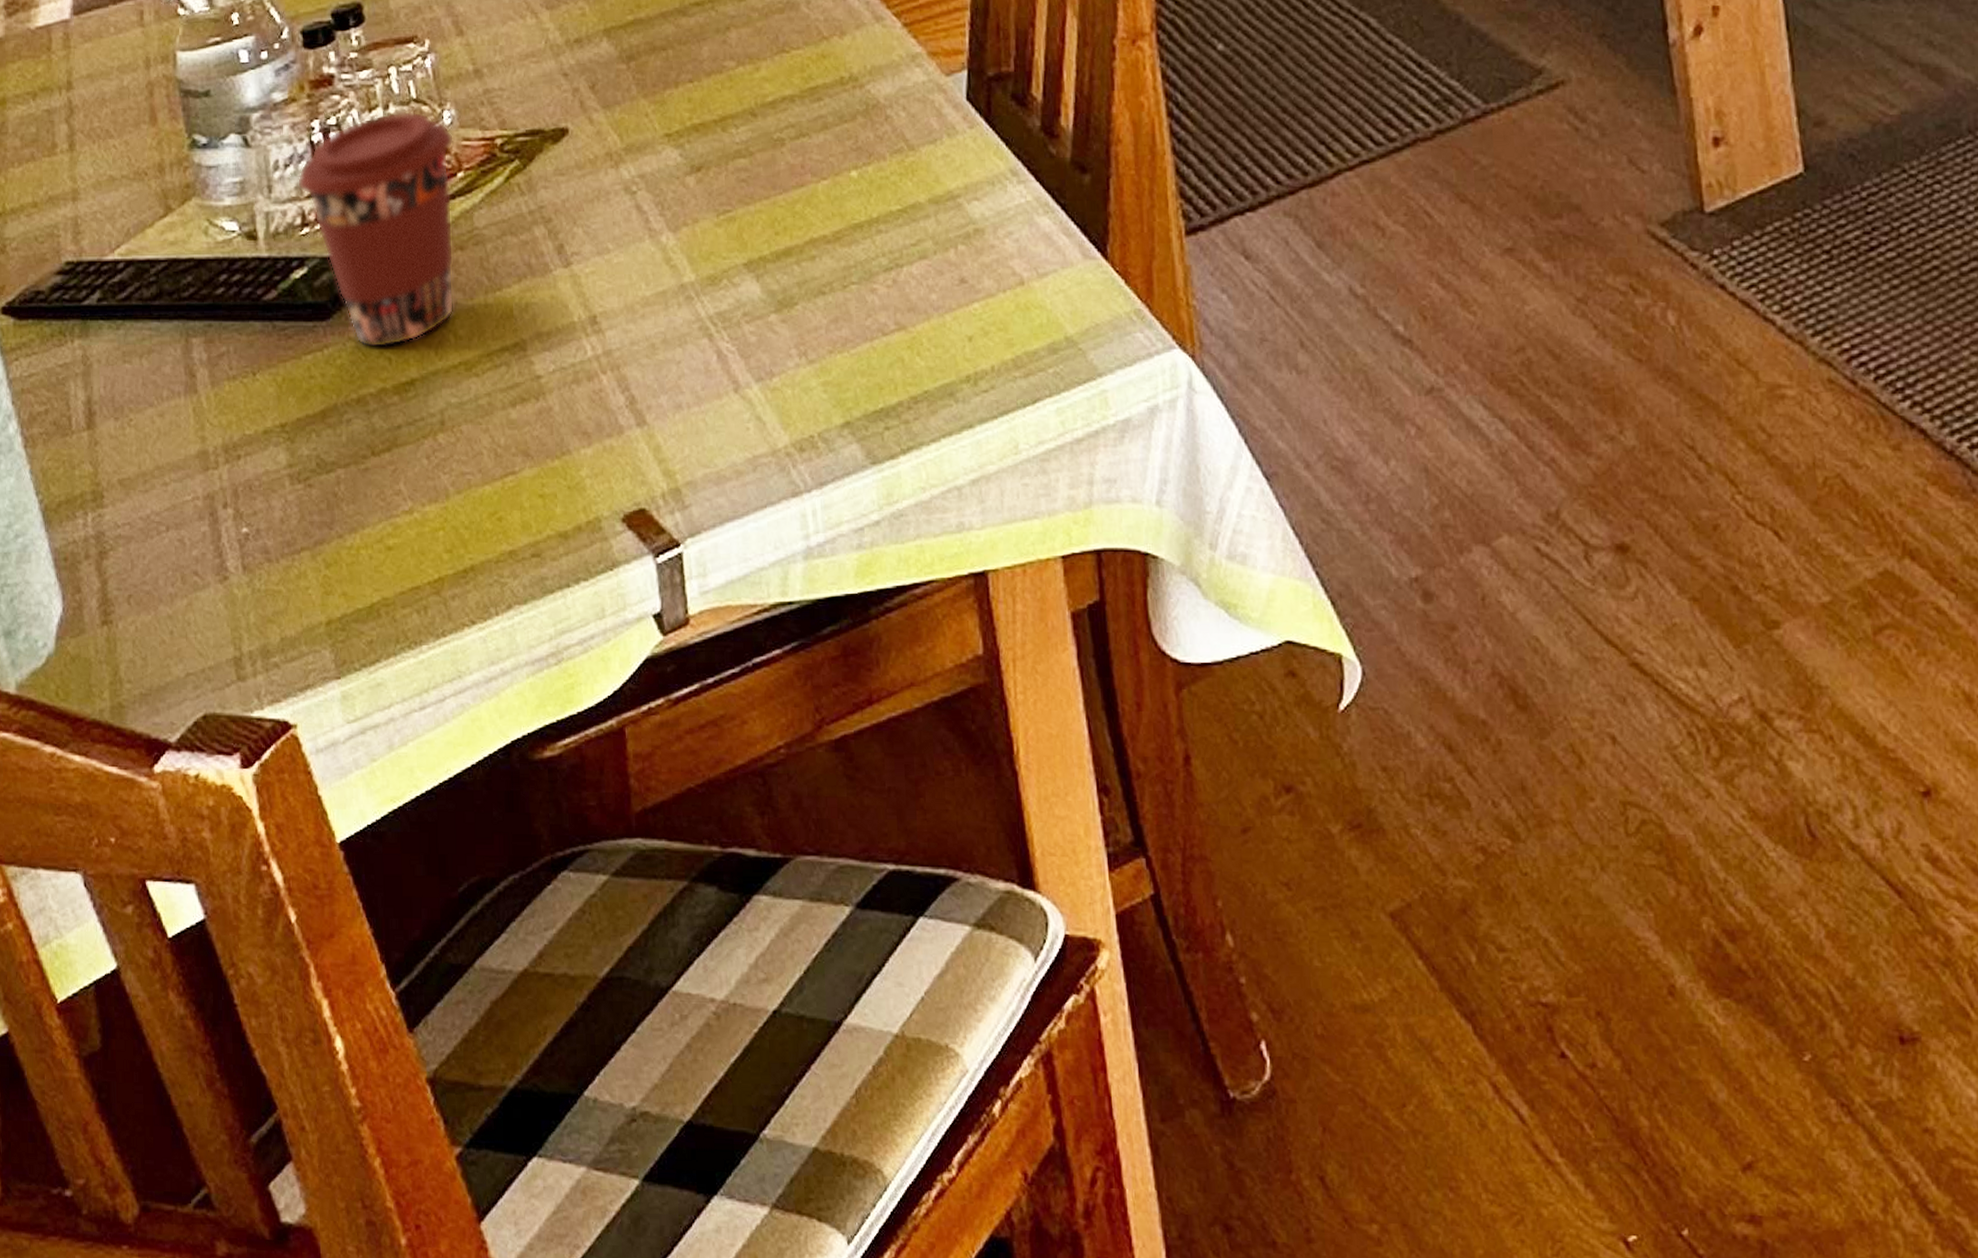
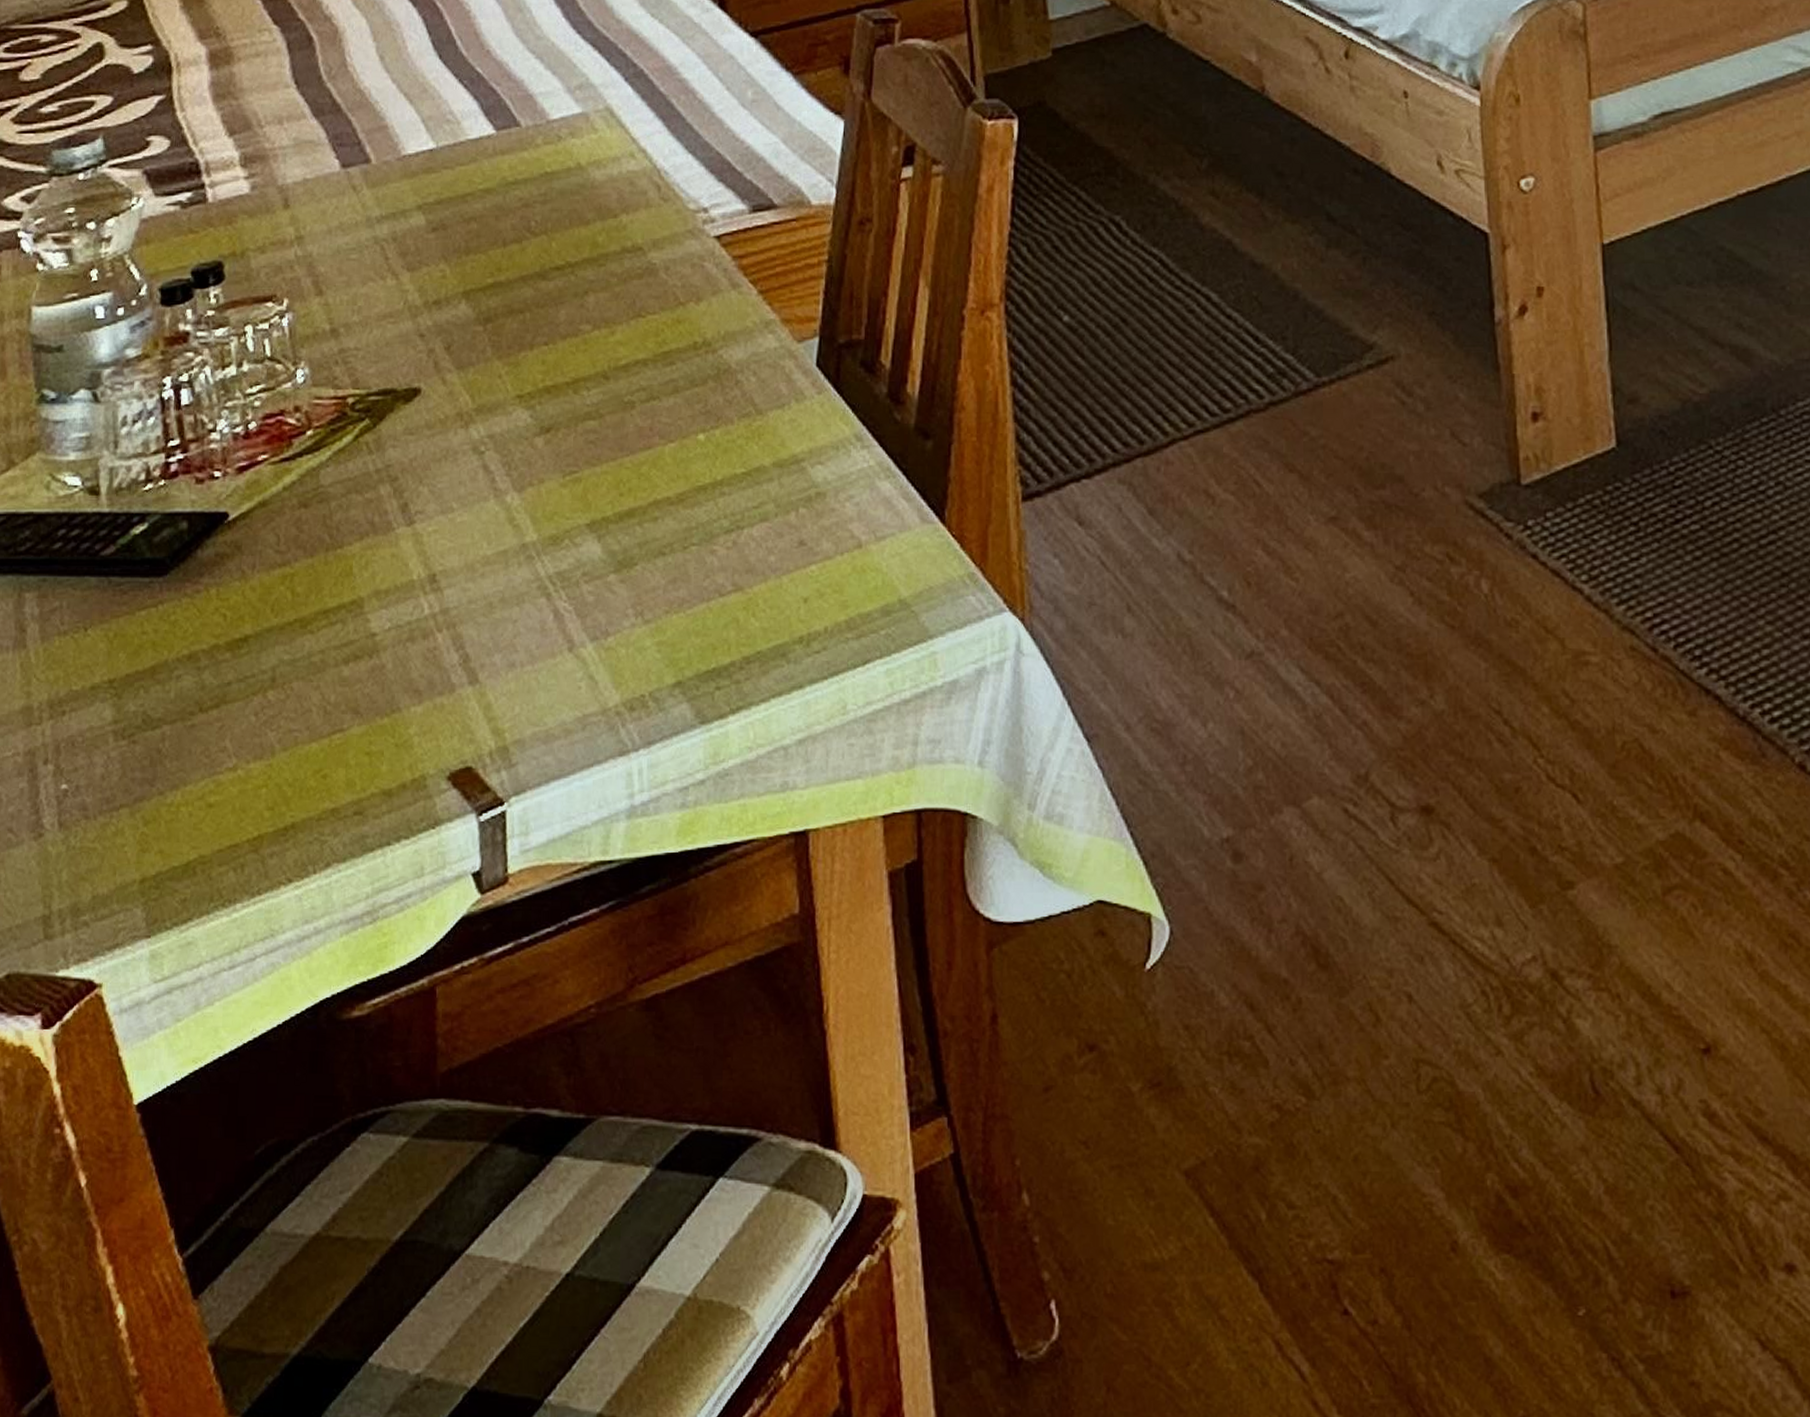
coffee cup: present [297,110,455,348] -> none [144,368,306,605]

